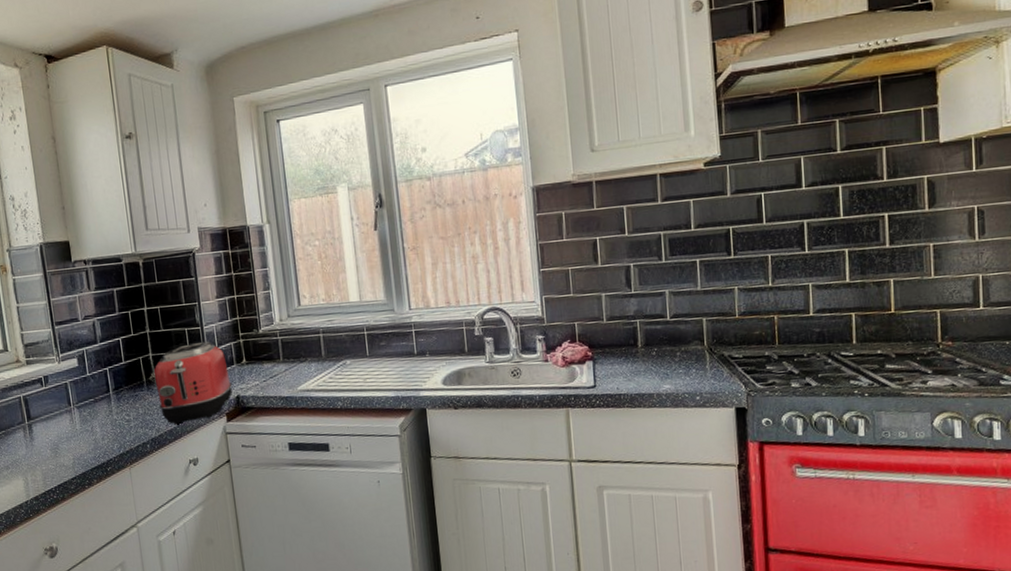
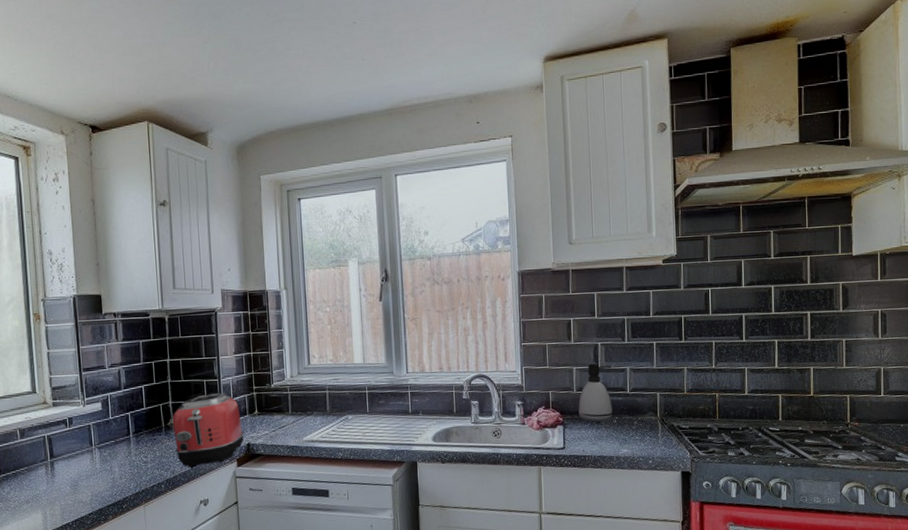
soap dispenser: none [609,288,651,356] -> present [578,364,612,422]

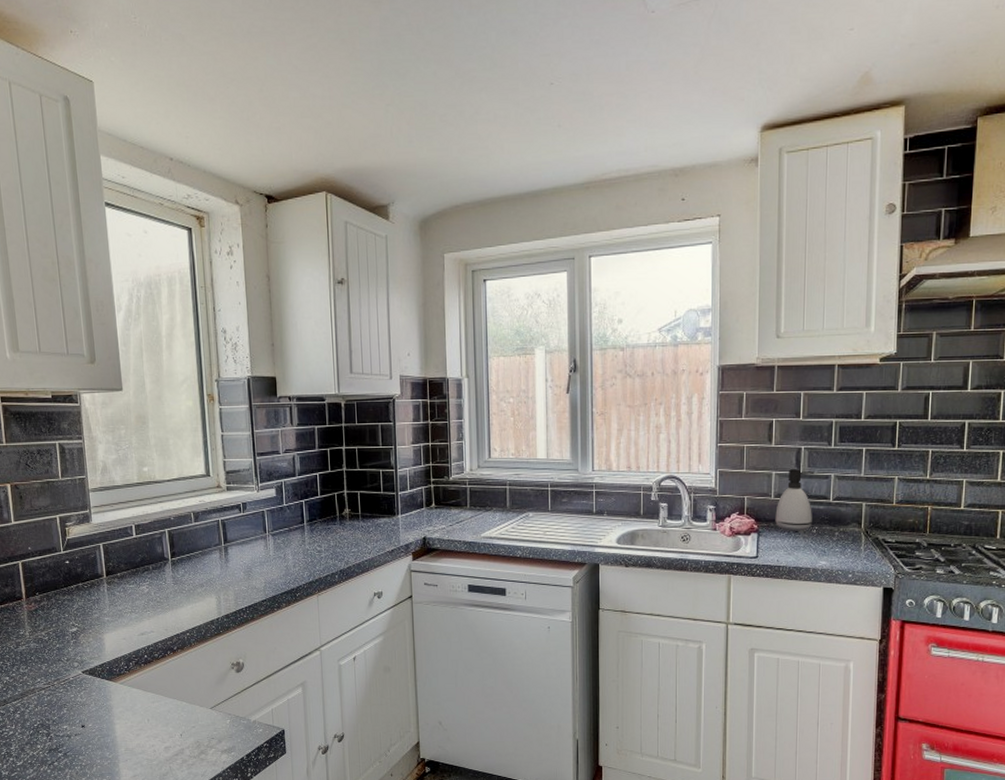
toaster: present [172,392,244,467] -> none [347,483,421,558]

